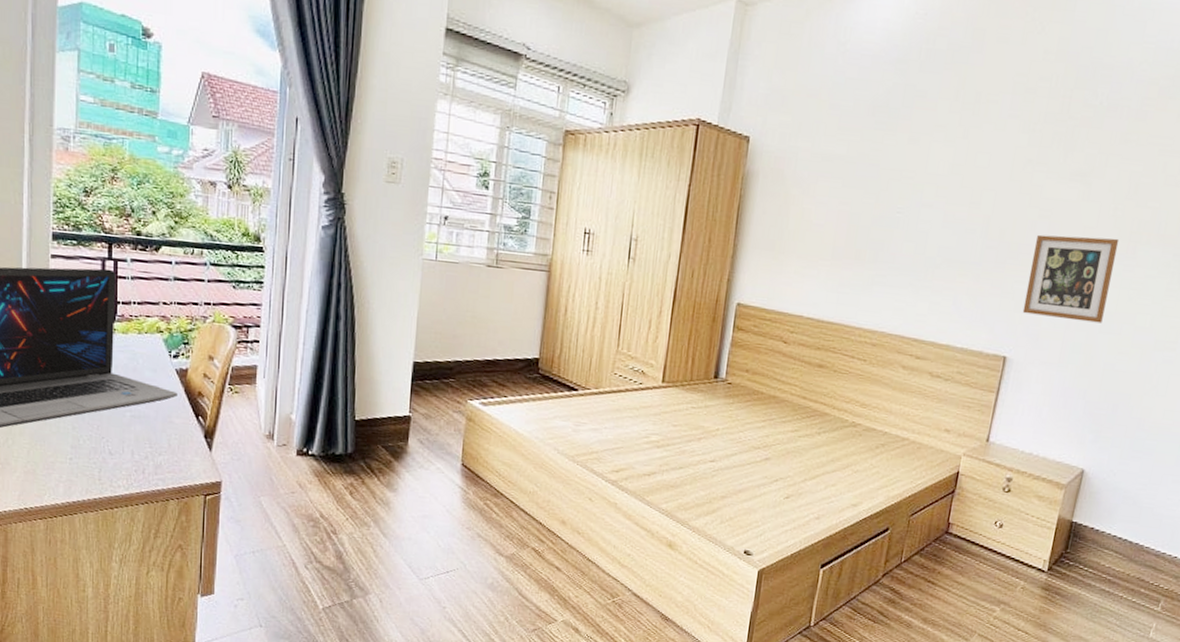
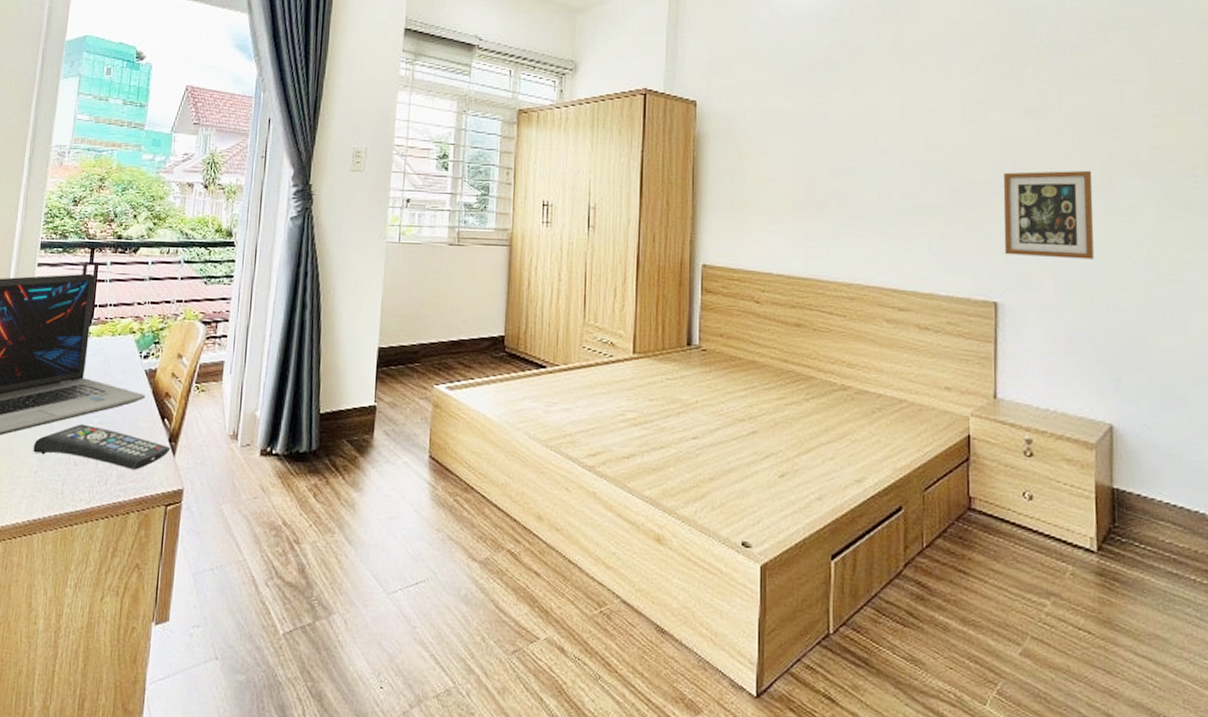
remote control: none [66,416,207,462] -> present [33,424,171,470]

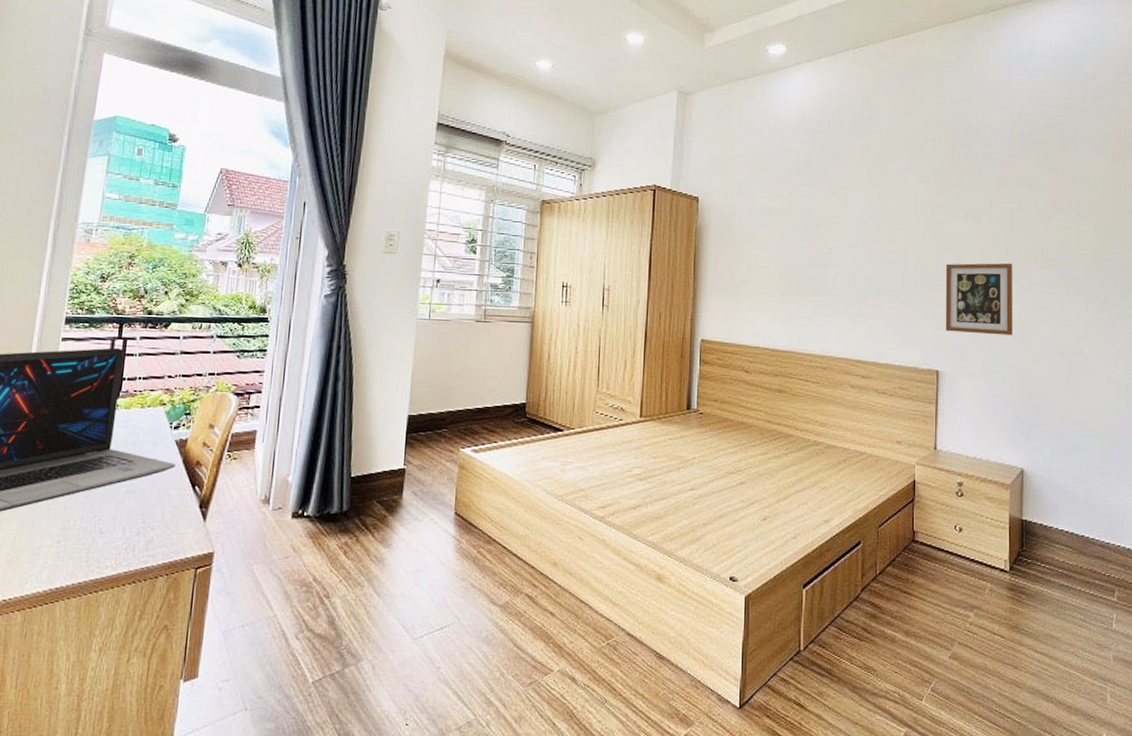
remote control: present [33,424,171,470] -> none [56,493,201,536]

